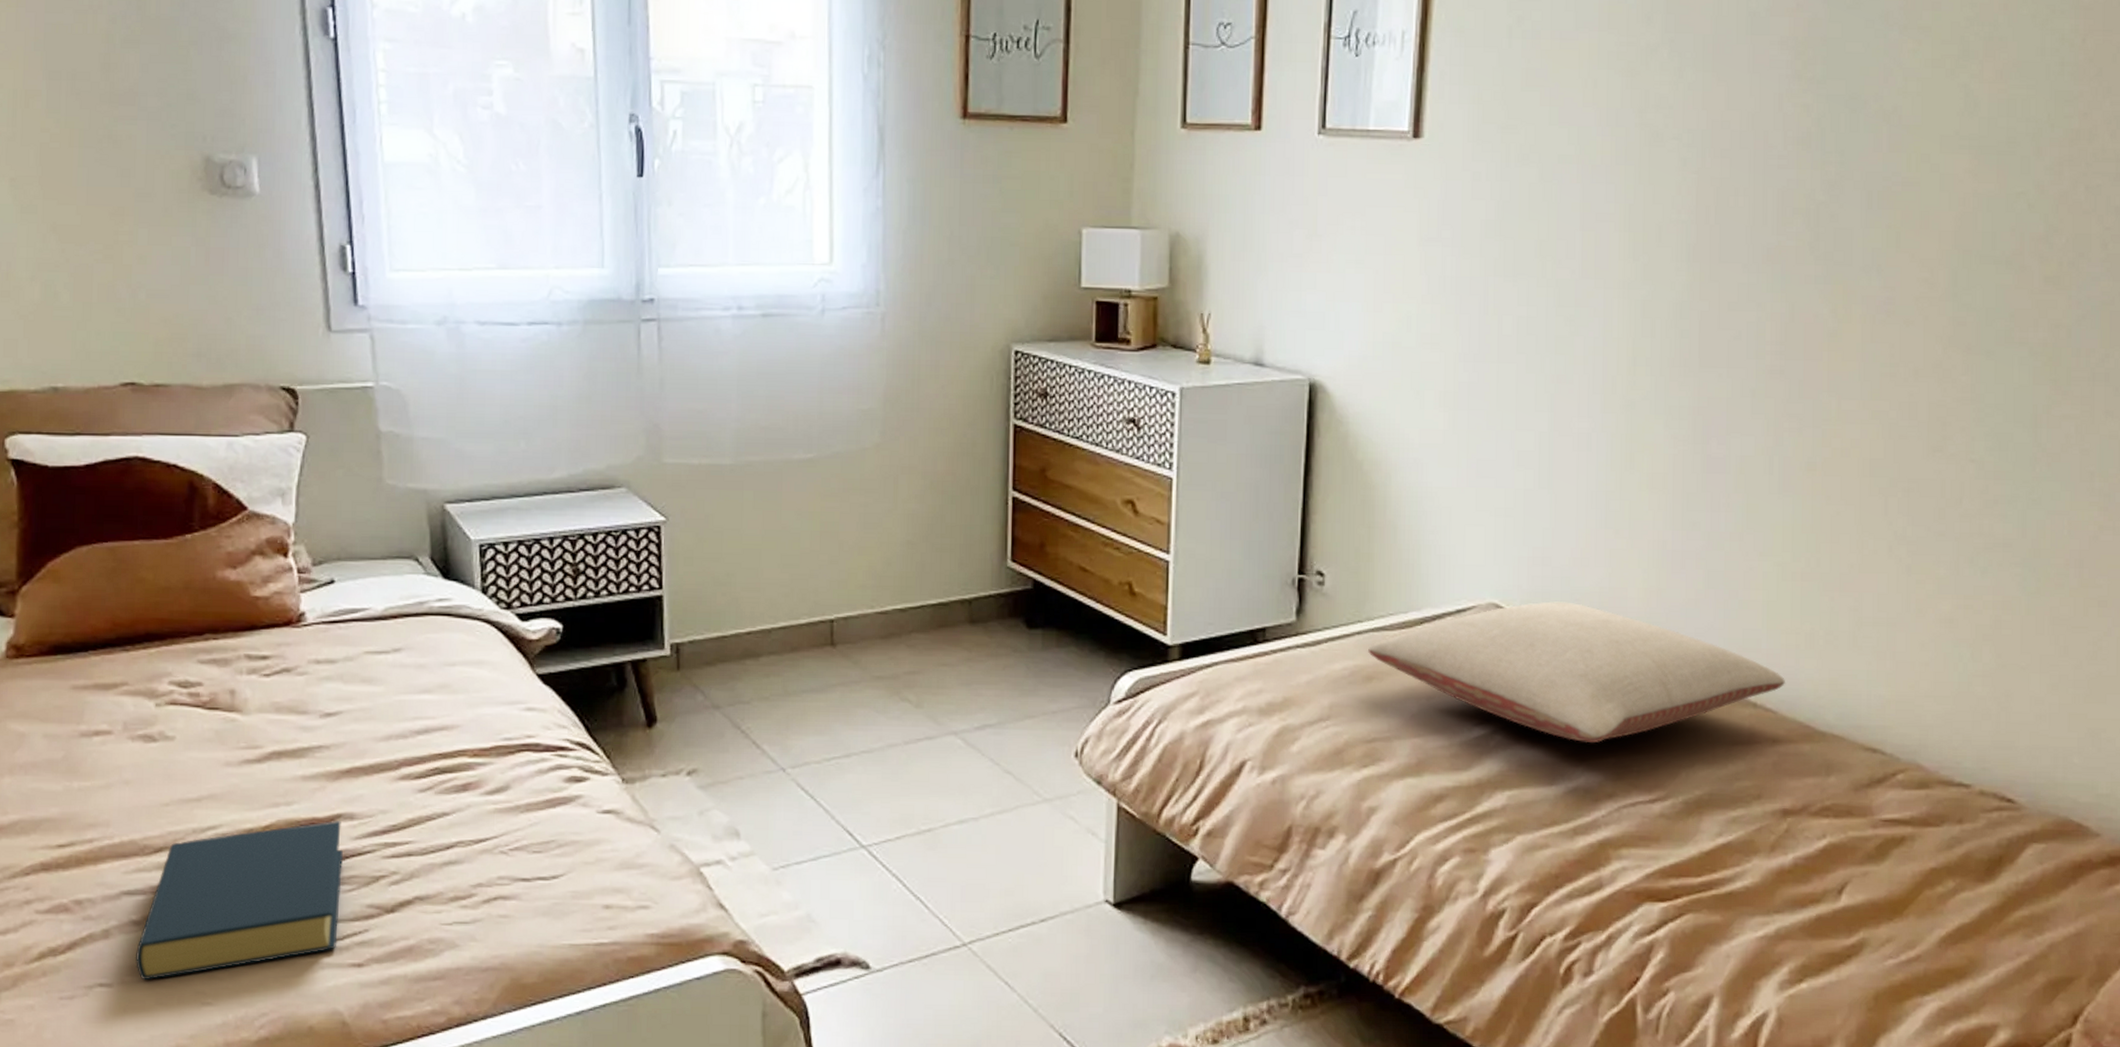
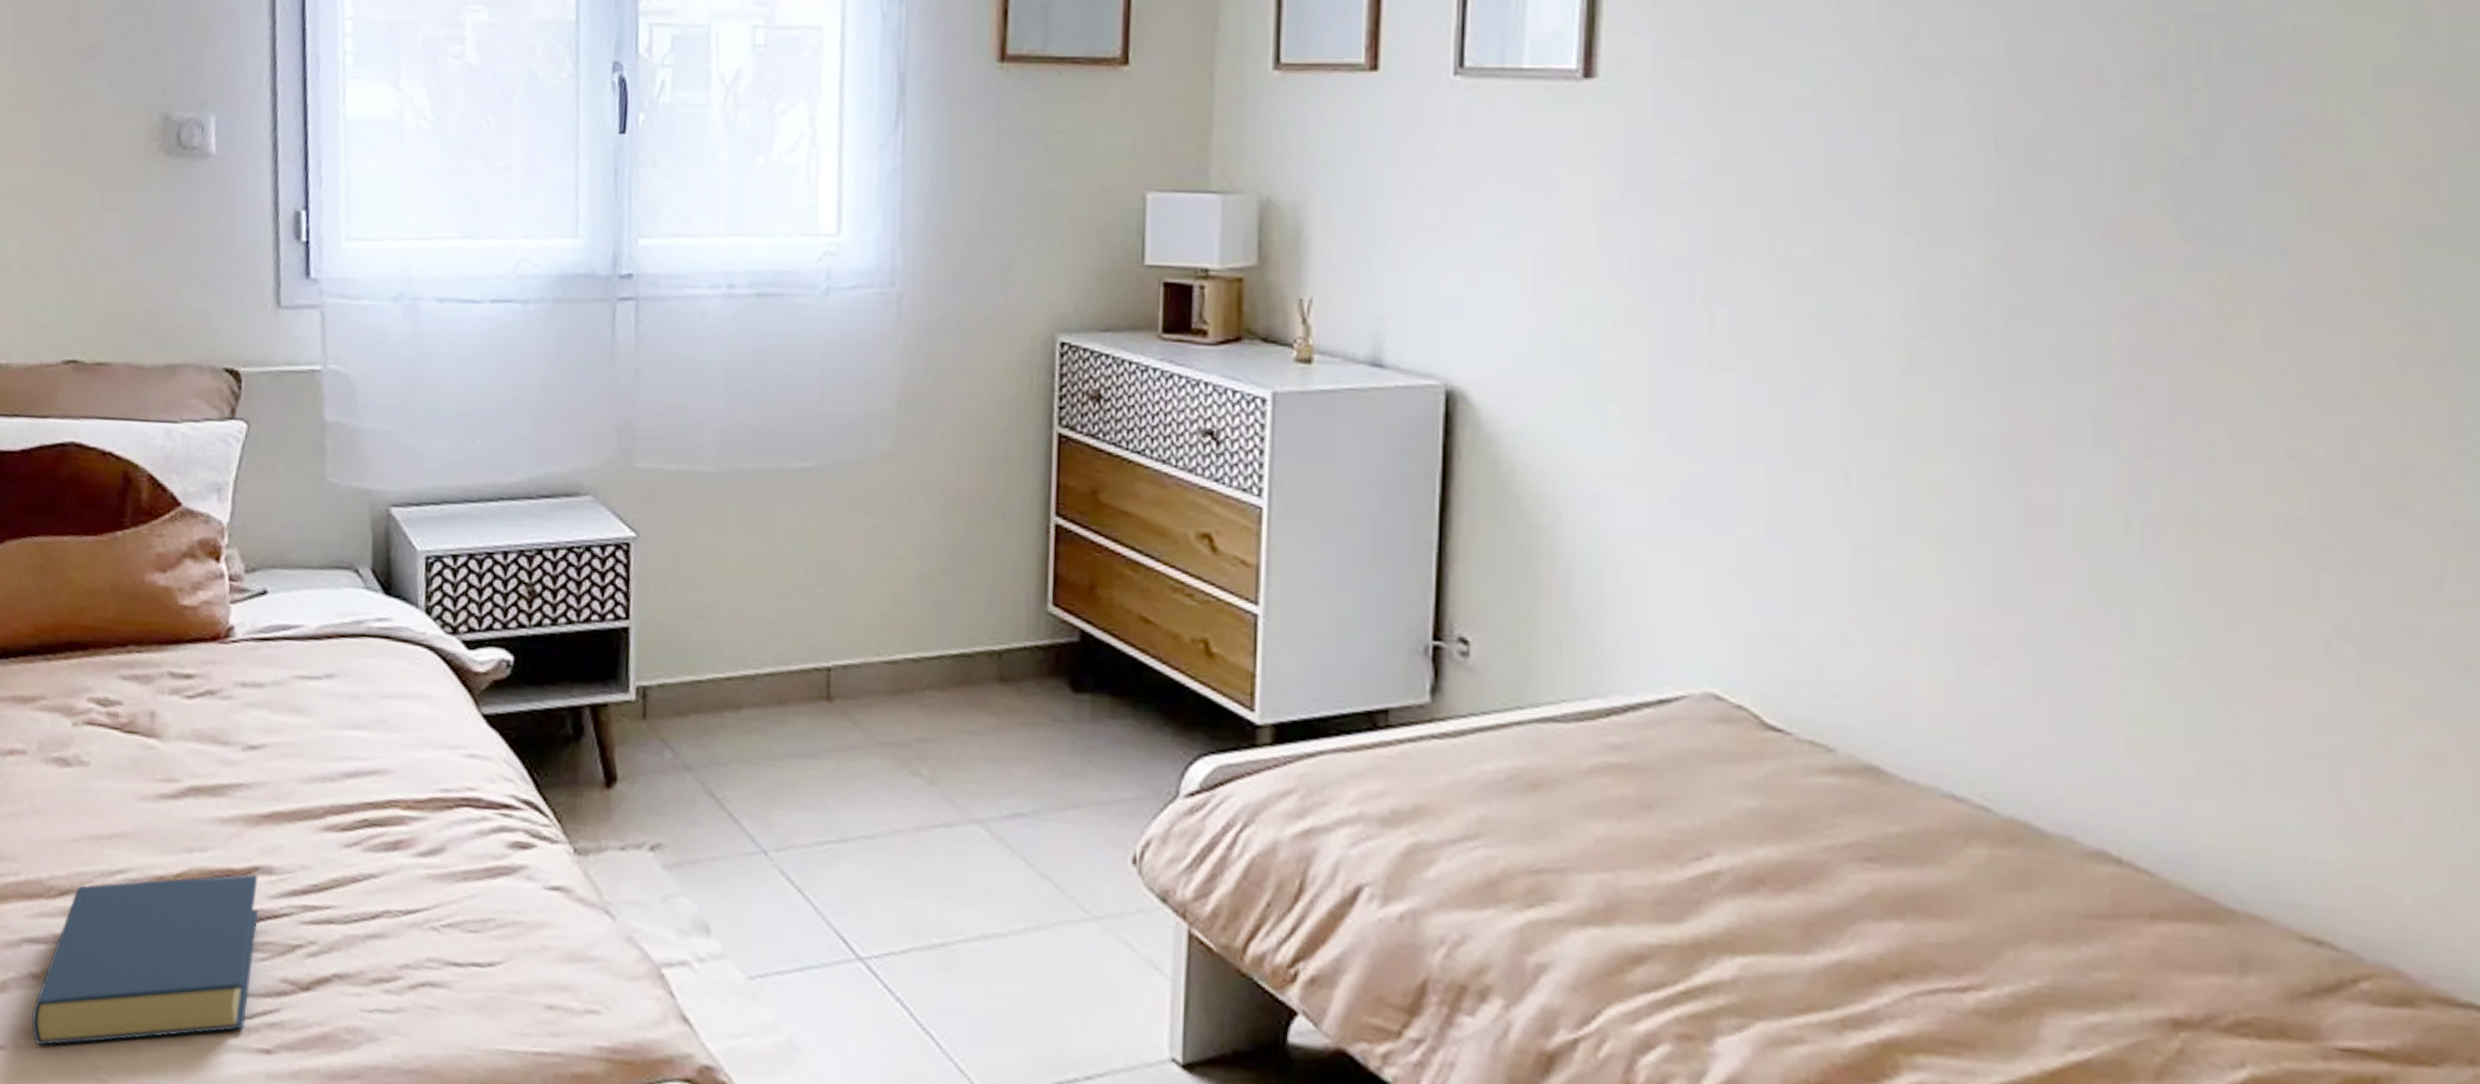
pillow: present [1368,601,1785,743] -> none [1532,694,2166,899]

